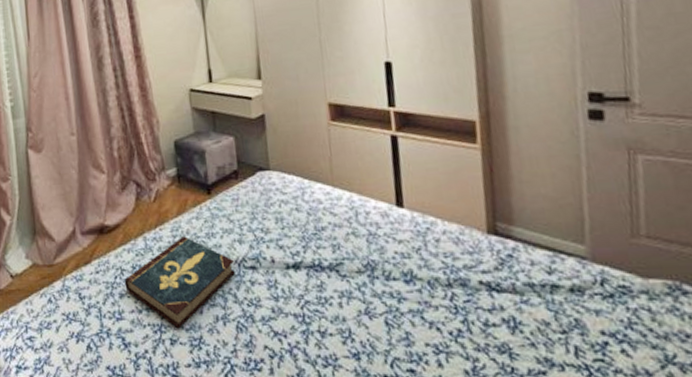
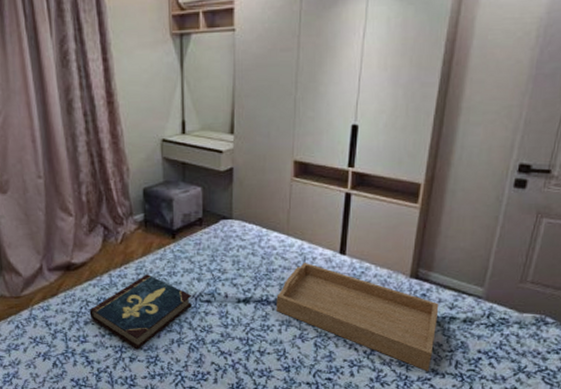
serving tray: none [330,217,542,361] -> present [276,262,439,371]

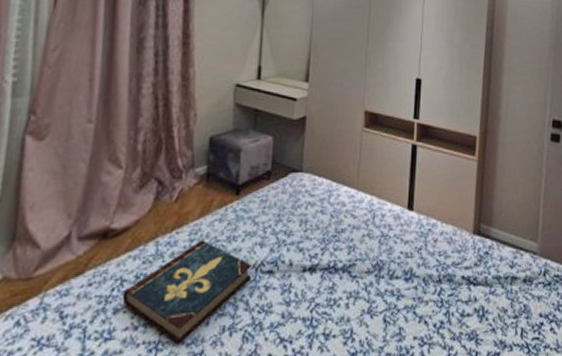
serving tray: present [276,262,439,371] -> none [344,219,501,344]

